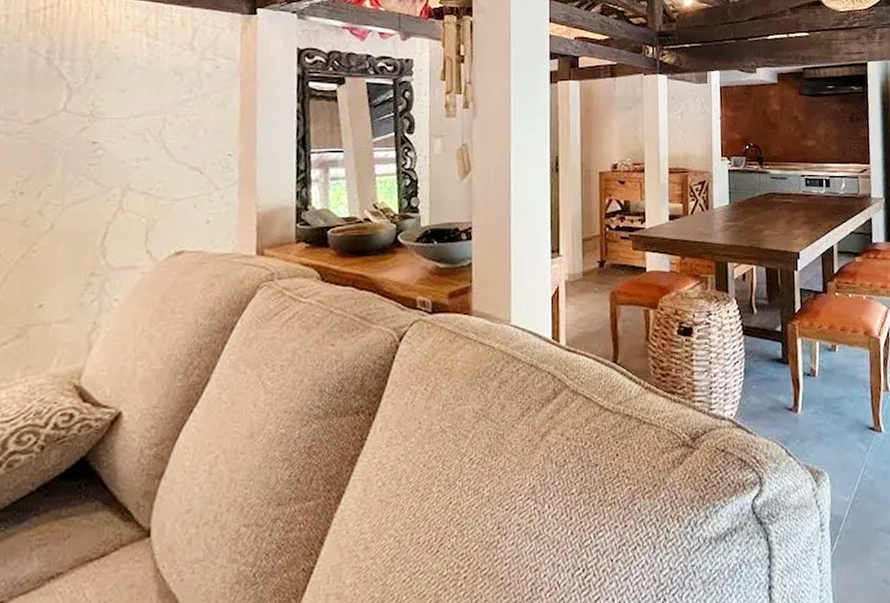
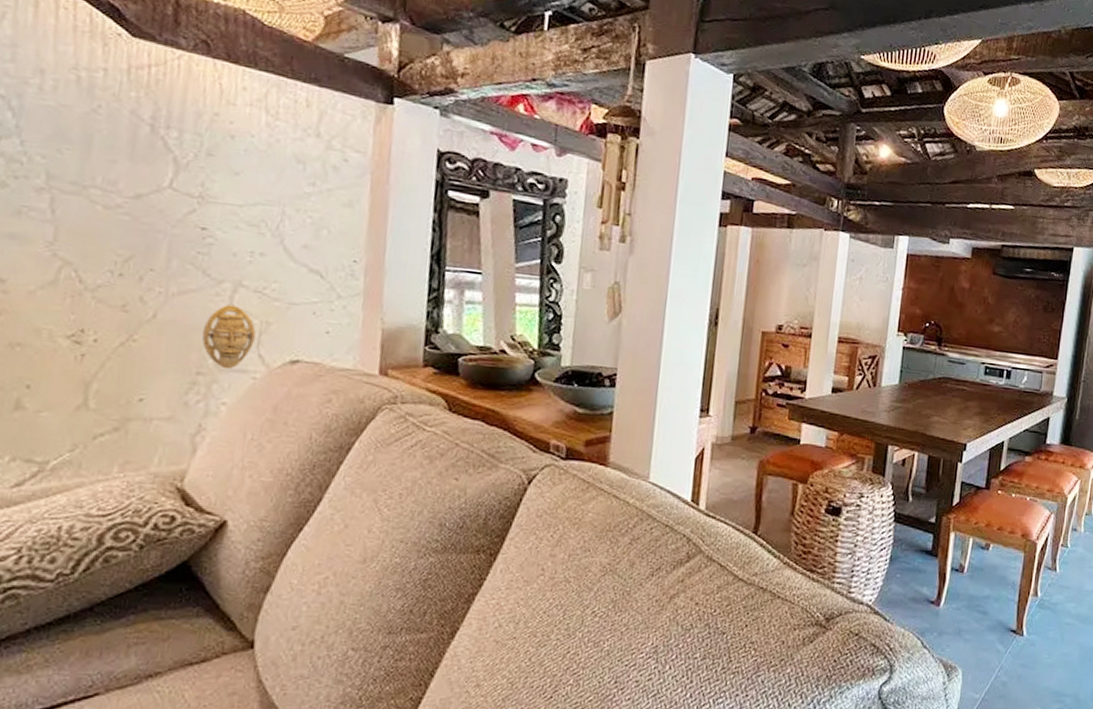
mask: none [95,208,144,268] -> present [202,304,256,370]

